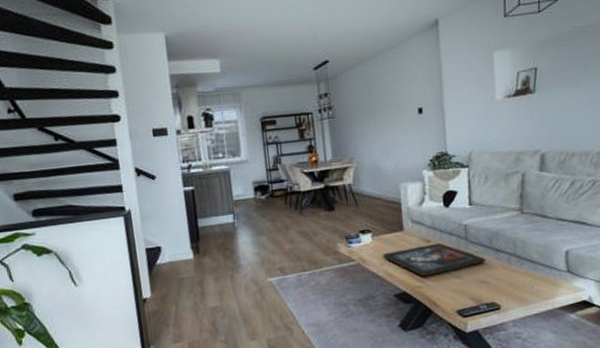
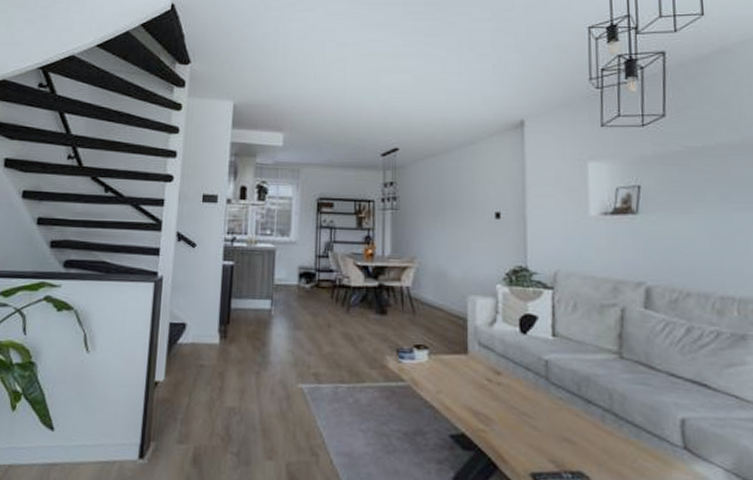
religious icon: present [383,242,486,277] -> none [440,377,572,419]

